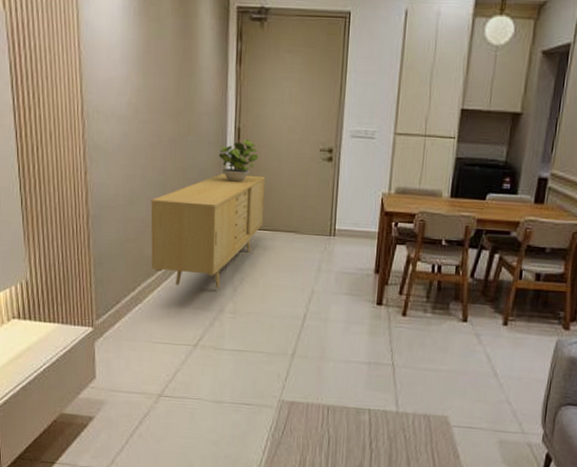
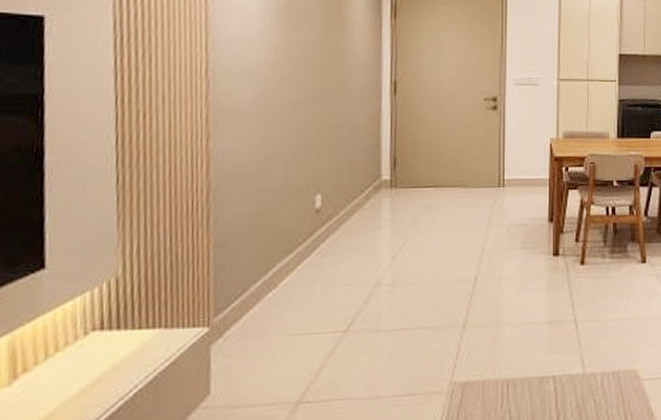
sideboard: present [150,173,266,290] -> none [290,129,426,262]
potted plant: present [218,138,259,182] -> none [372,91,418,138]

